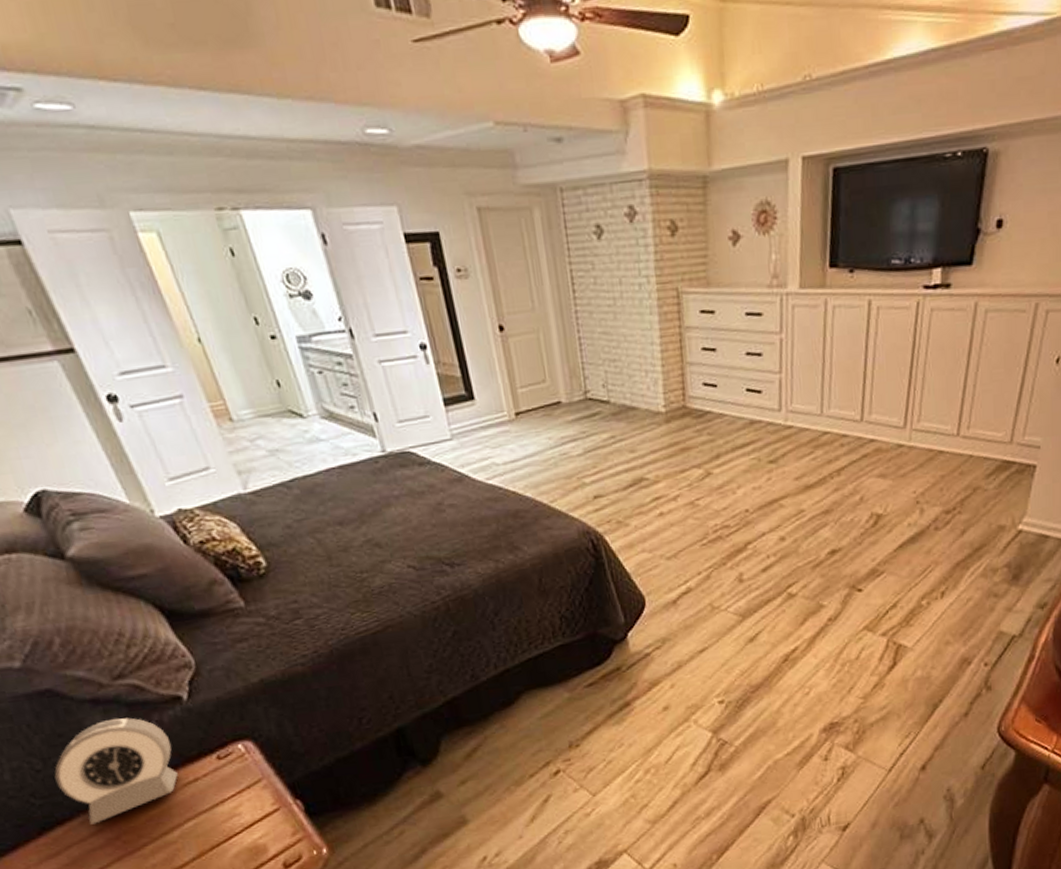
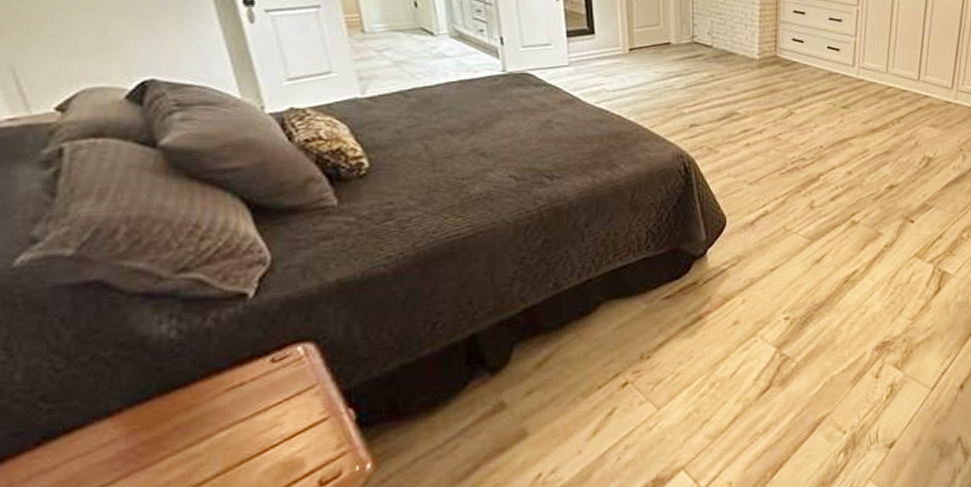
alarm clock: present [54,717,178,825] -> none [76,314,224,434]

